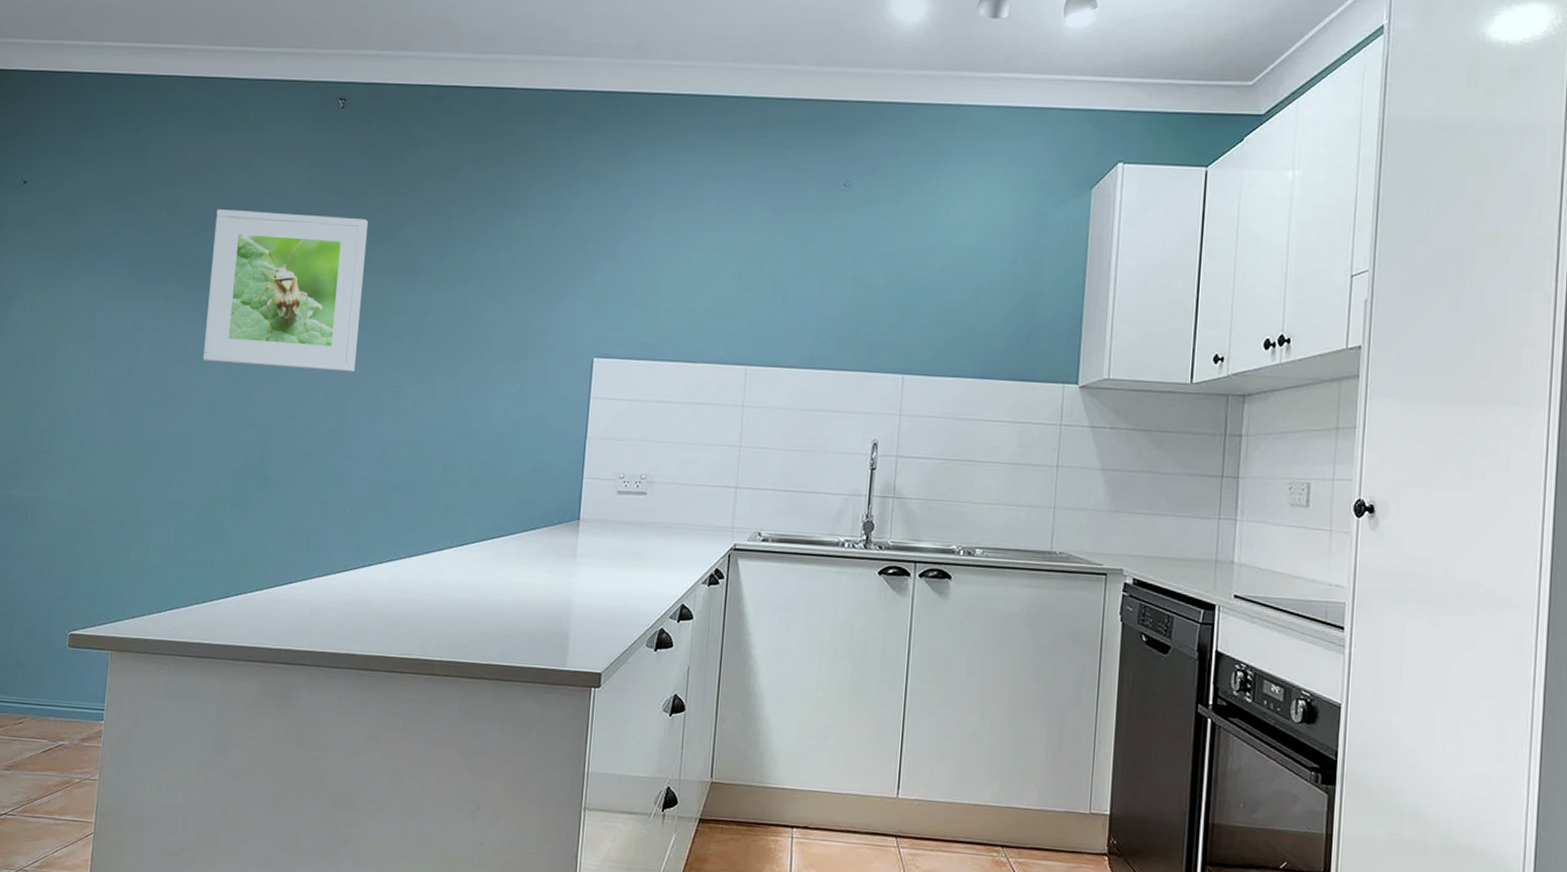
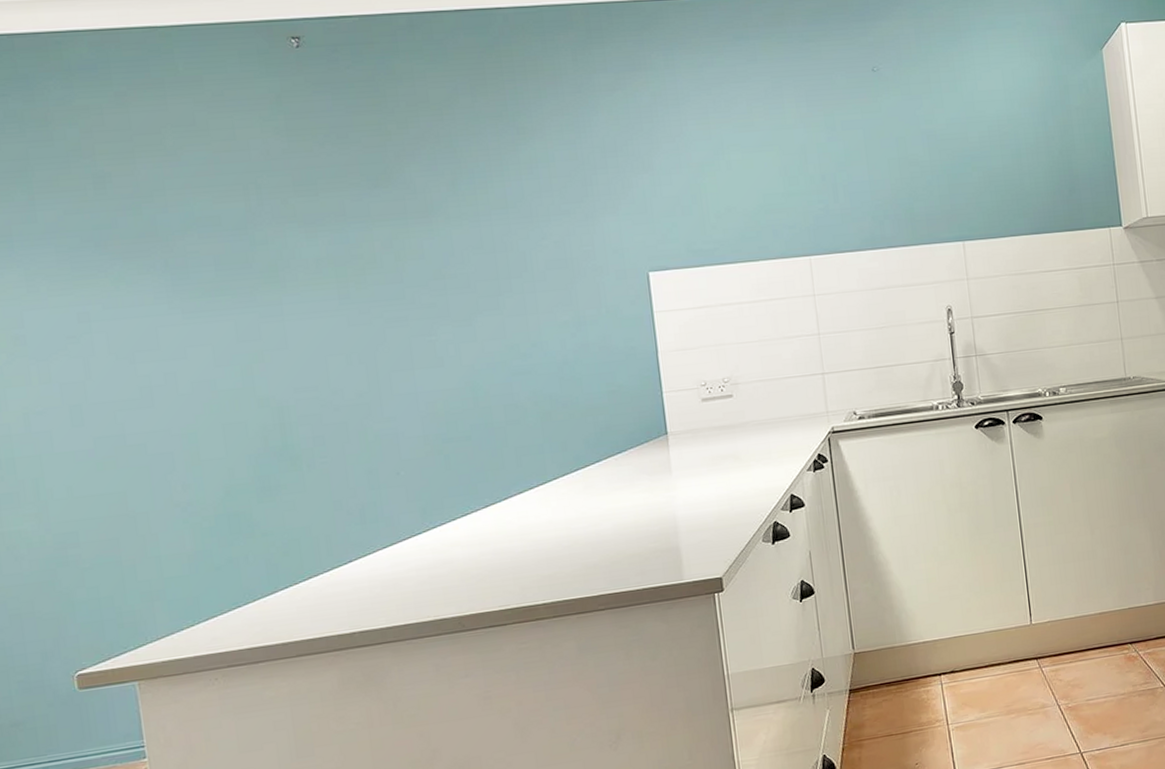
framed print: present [203,209,369,372] -> none [161,164,377,345]

